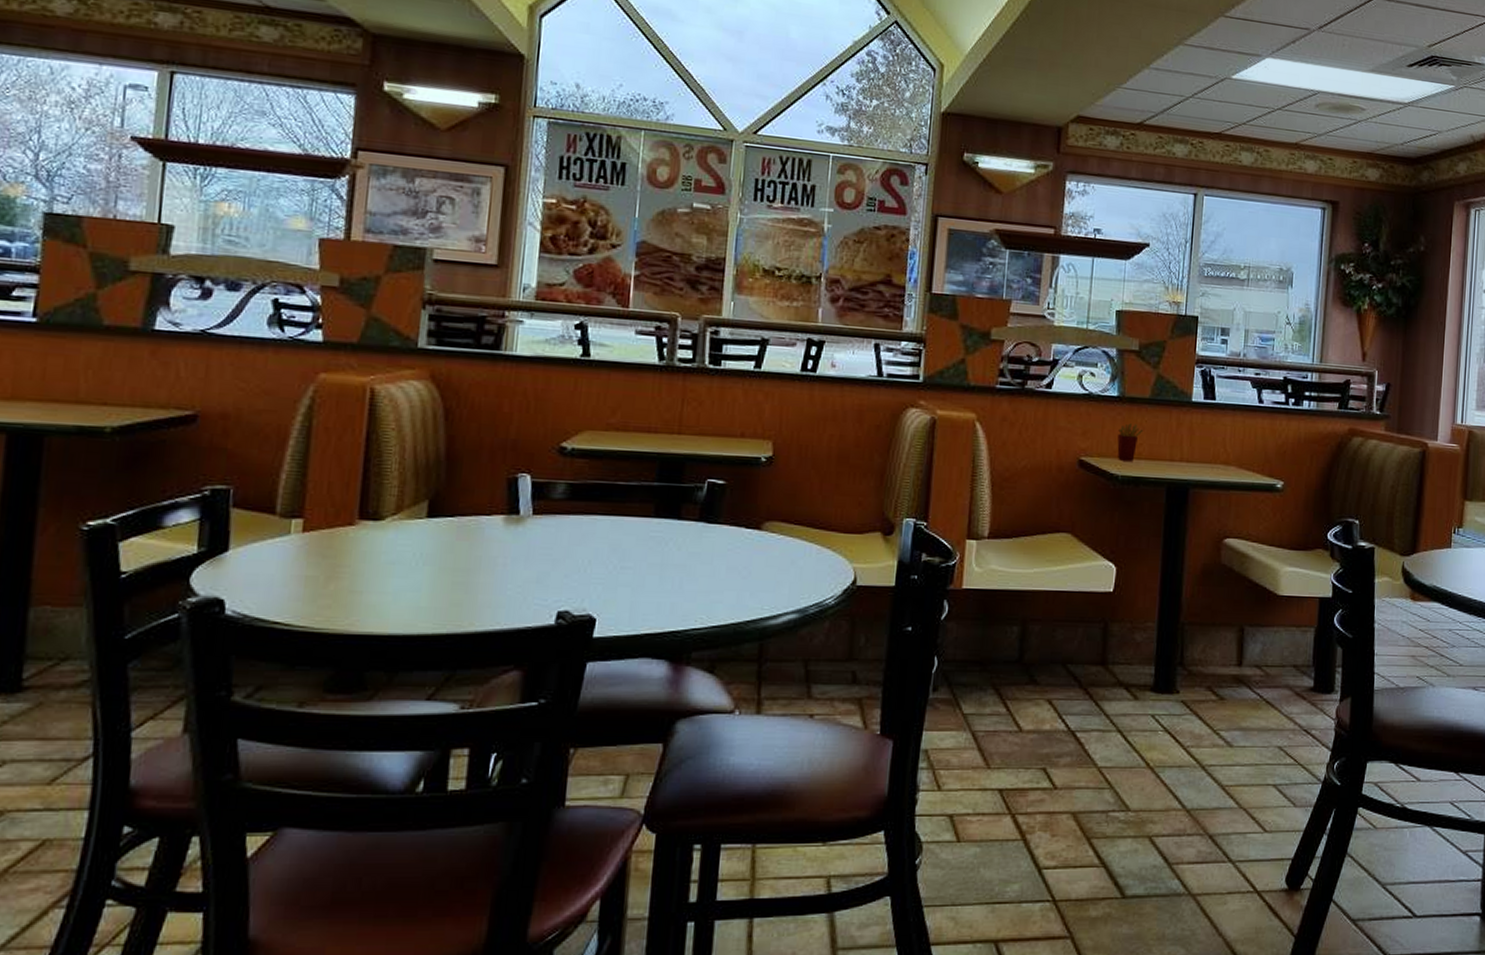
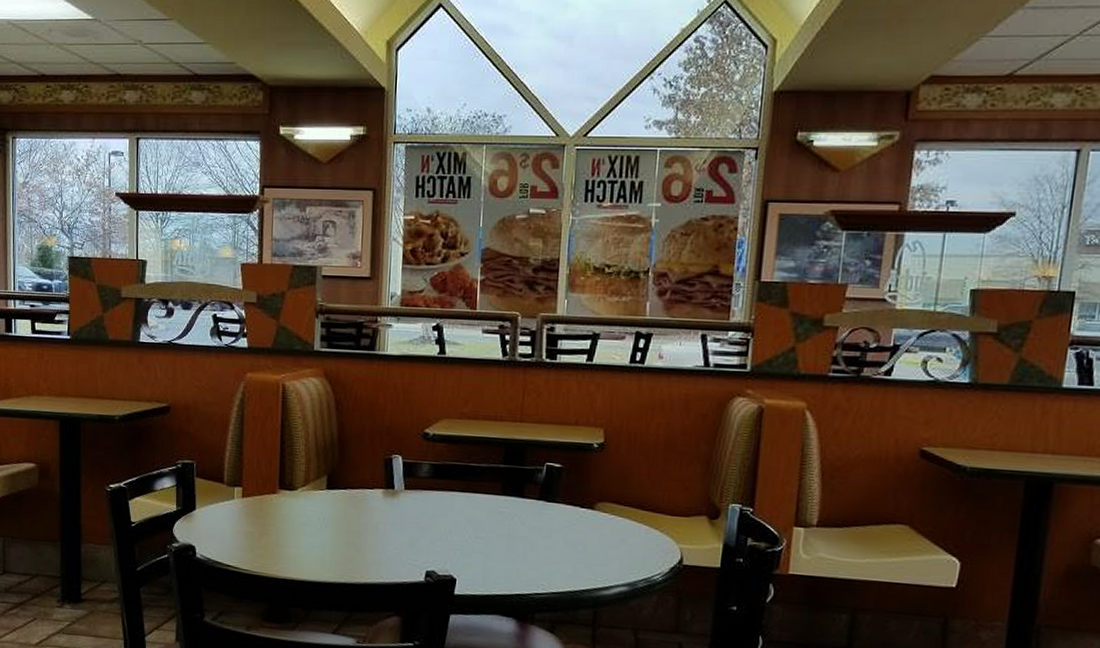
french fries: present [1117,423,1144,462] -> none [966,412,999,453]

